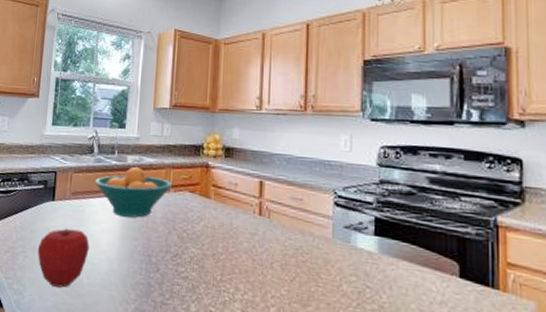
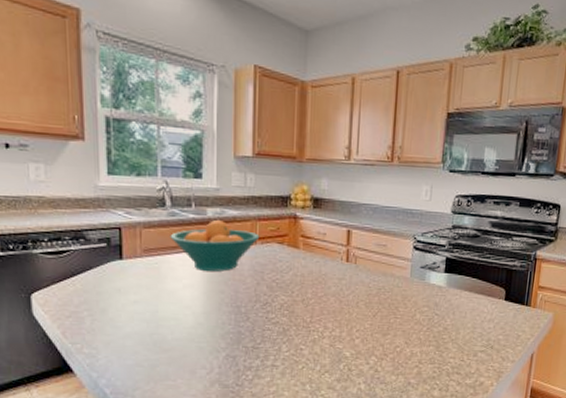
apple: present [37,228,89,288] -> none [107,287,171,346]

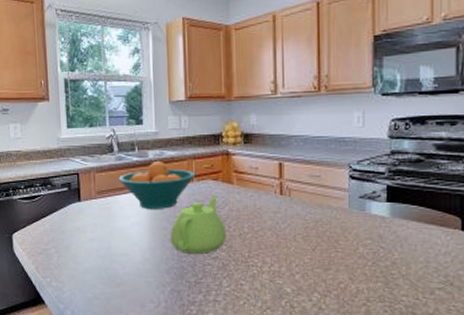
teapot: none [228,259,289,319] -> present [170,195,227,254]

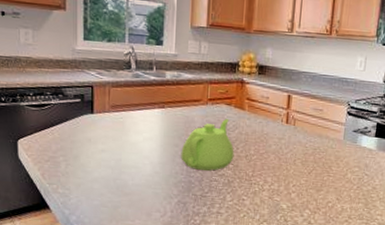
fruit bowl: present [118,162,196,209] -> none [134,82,211,128]

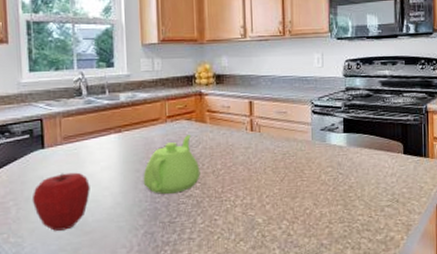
apple: none [79,138,132,189] -> present [32,172,90,231]

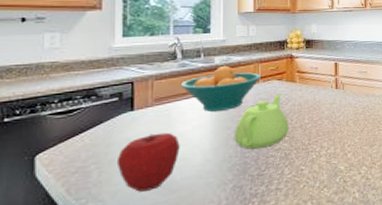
fruit bowl: none [87,104,169,152] -> present [180,66,262,112]

